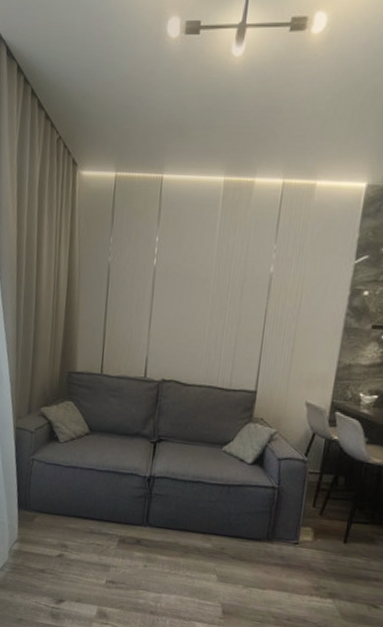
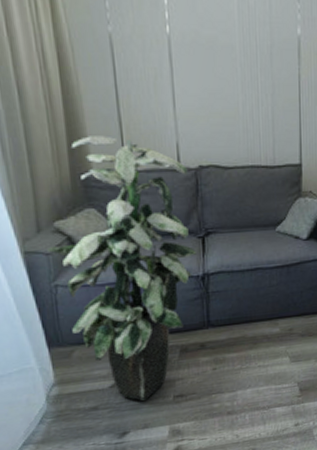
indoor plant: none [32,342,152,577] -> present [47,135,196,401]

